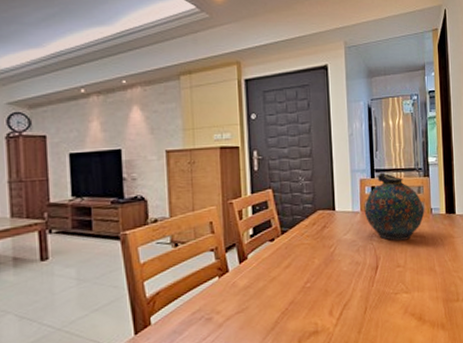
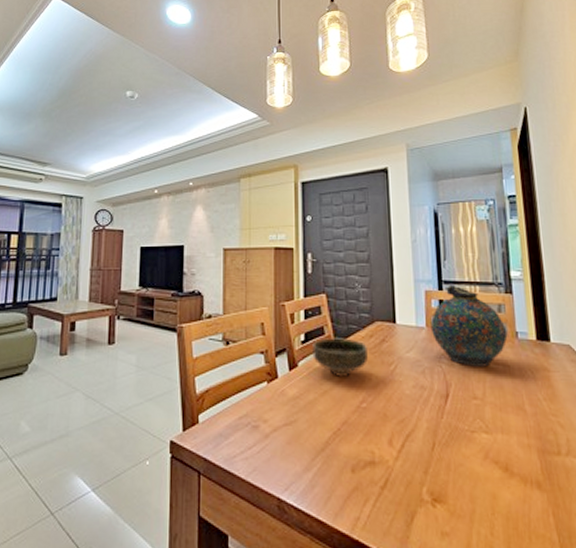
bowl: none [260,228,311,263] -> present [312,338,368,377]

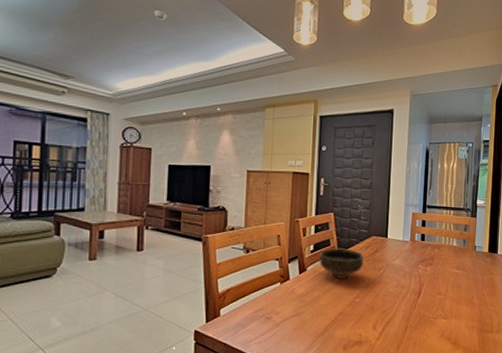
snuff bottle: present [430,284,508,367] -> none [413,209,469,272]

